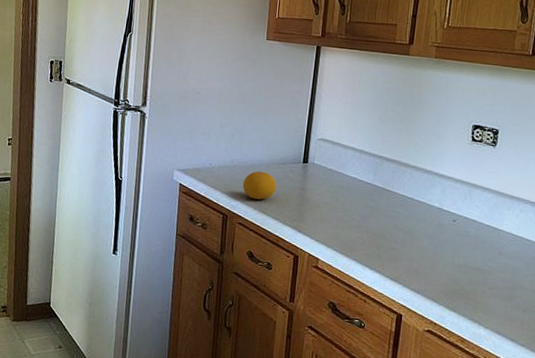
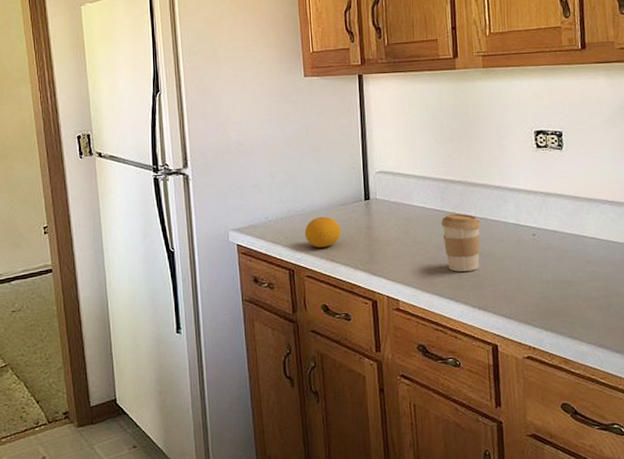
coffee cup: none [369,188,407,244] -> present [441,213,481,272]

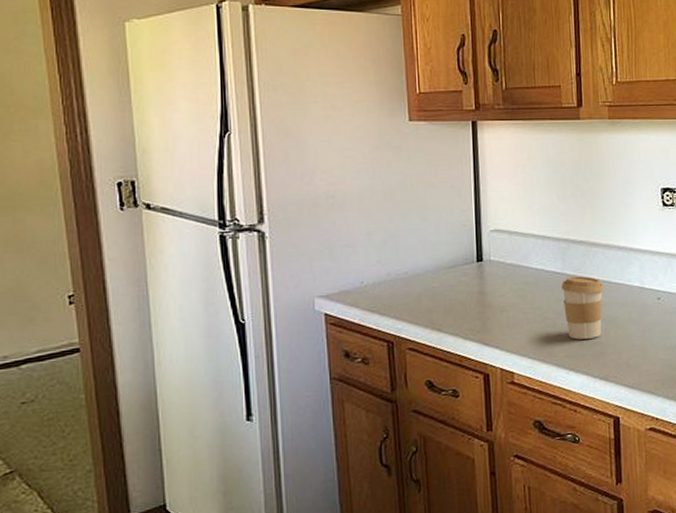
fruit: present [304,216,341,248] -> none [406,280,450,316]

